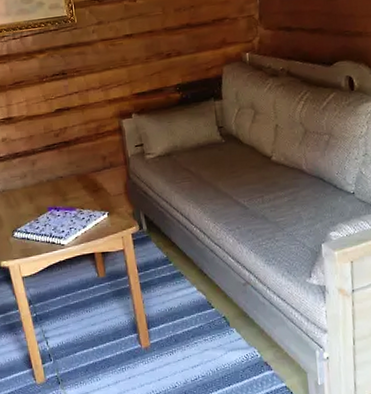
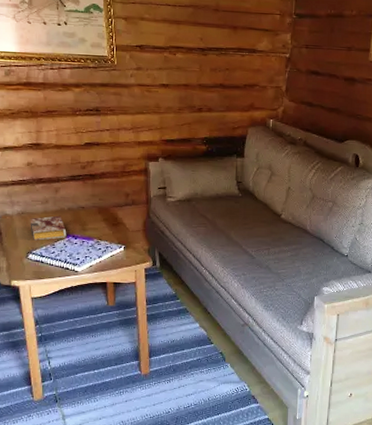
book: none [11,188,49,218] -> present [30,215,67,241]

